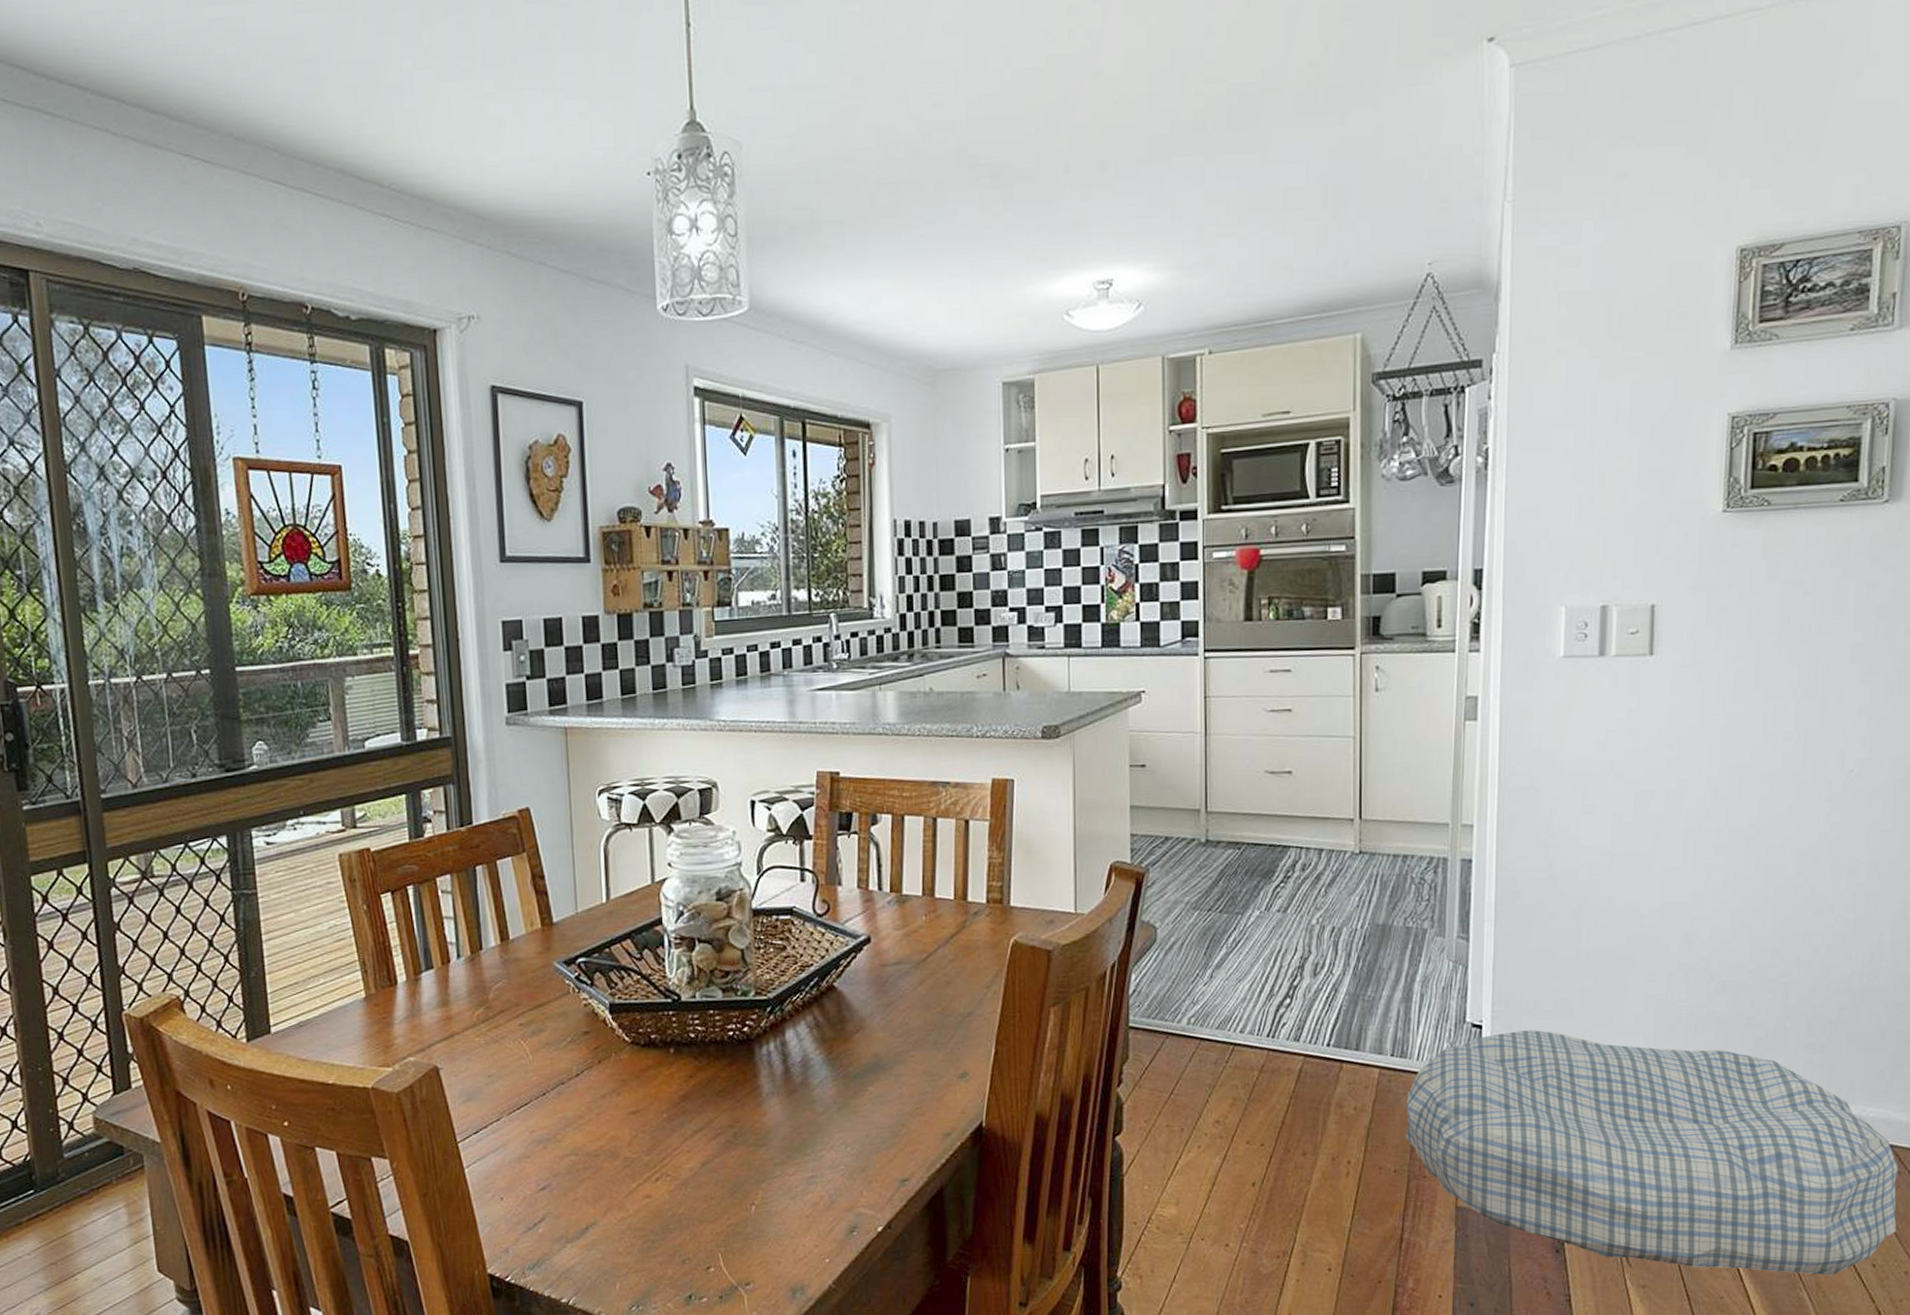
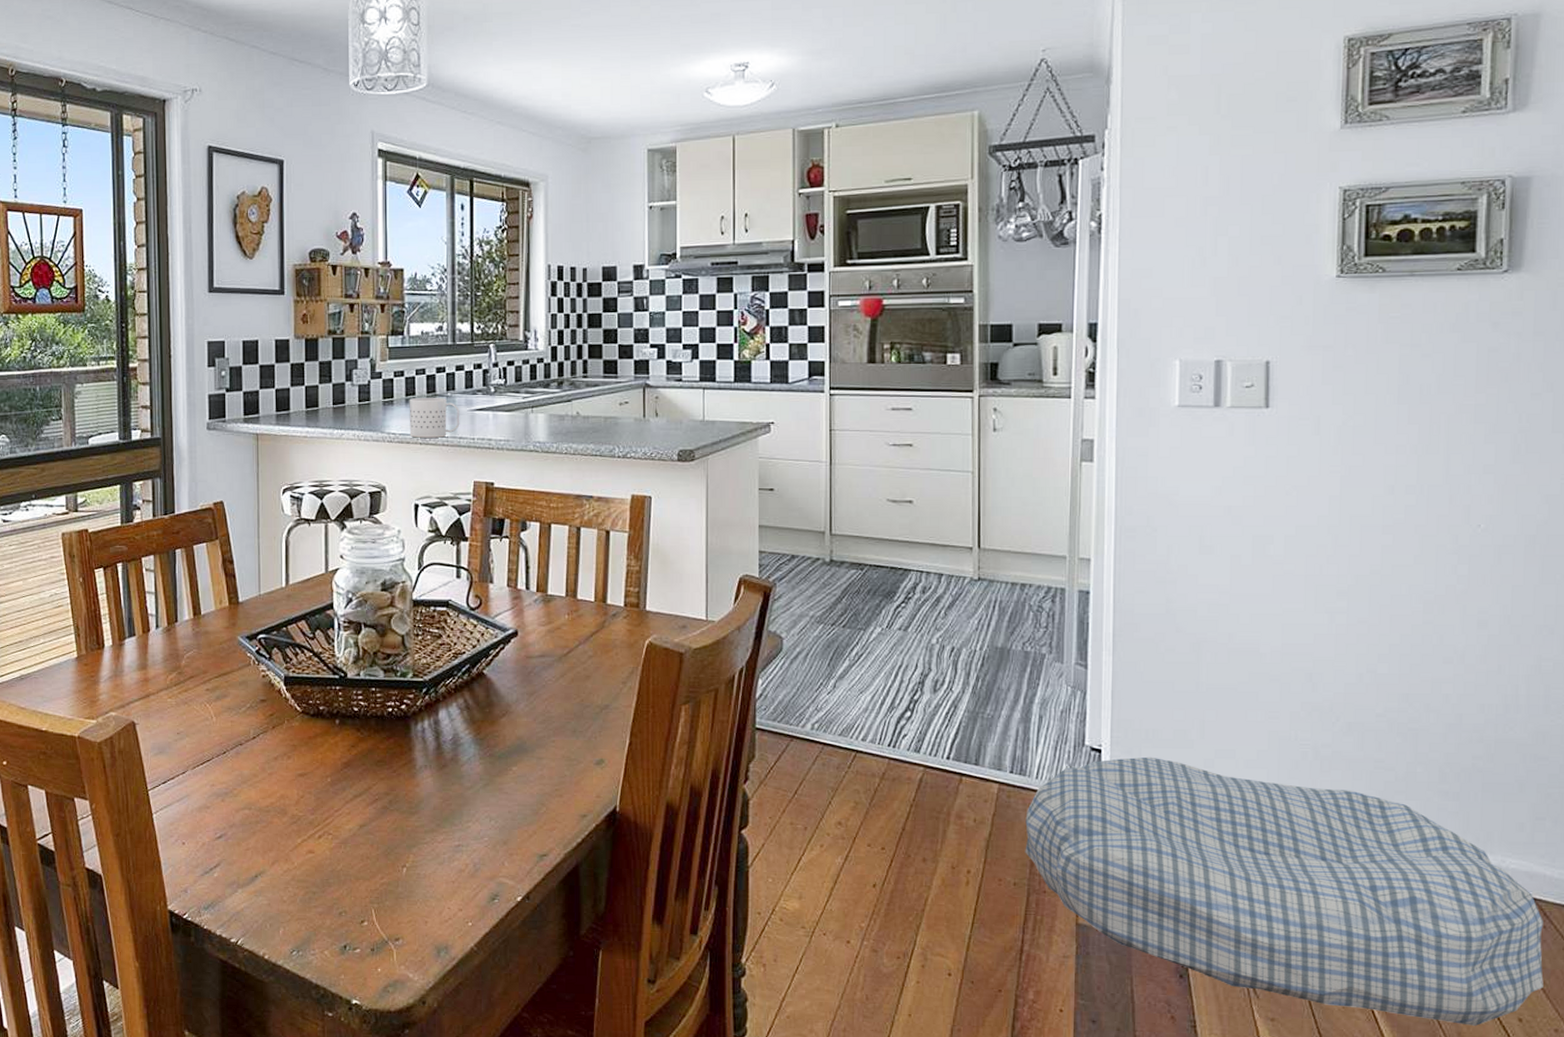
mug: none [740,677,799,725] -> present [409,397,460,438]

